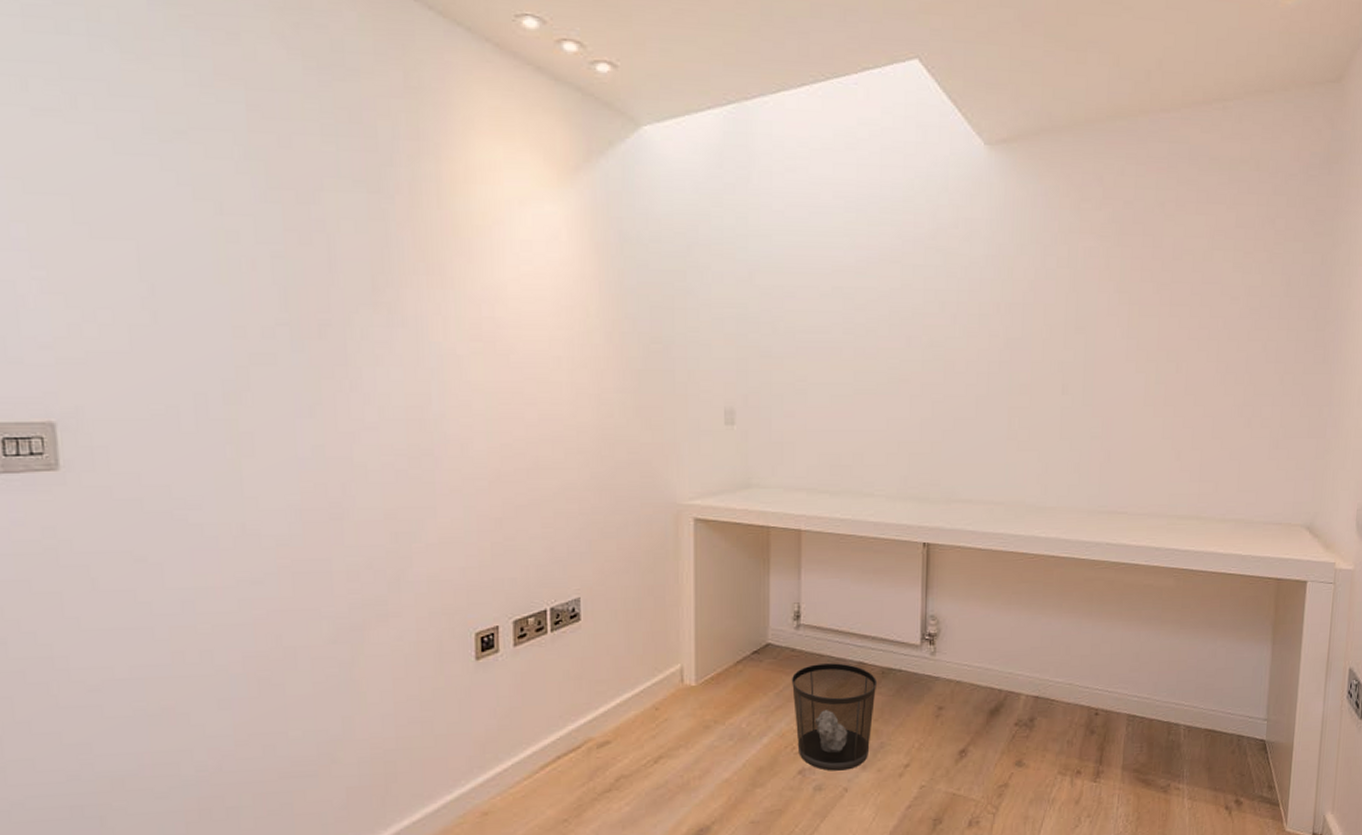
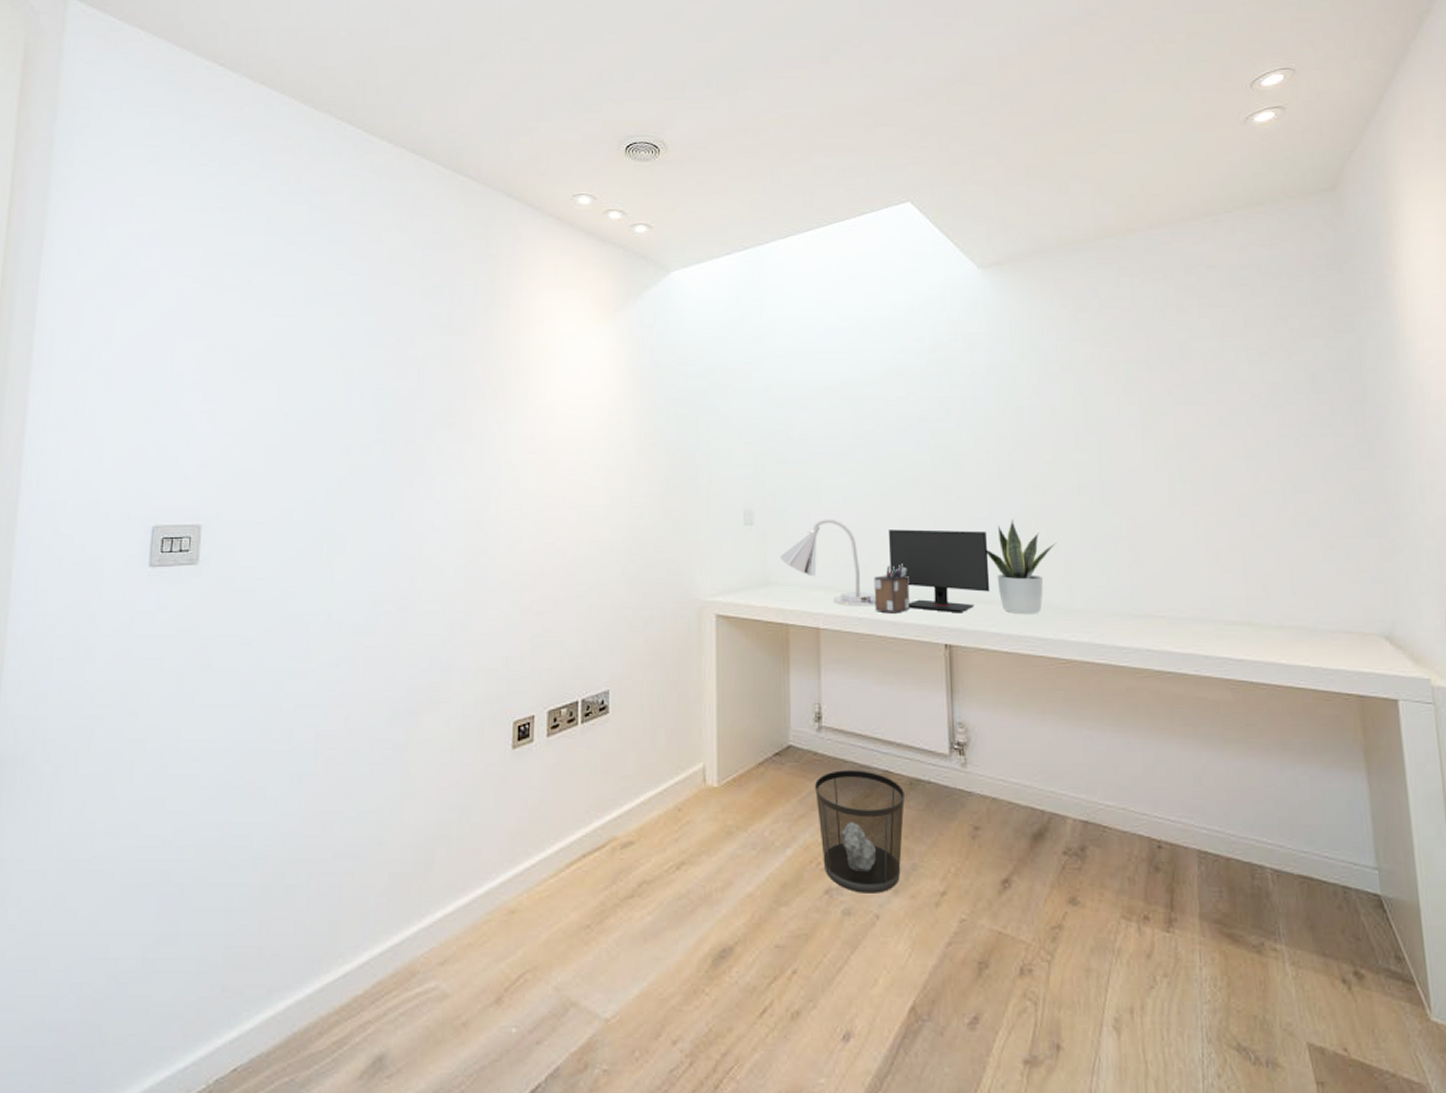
table lamp: none [763,418,859,508] -> present [780,519,876,607]
desk organizer: none [857,464,893,514] -> present [874,563,910,614]
computer monitor: none [875,429,971,513] -> present [889,529,990,613]
potted plant: none [969,419,1037,513] -> present [986,519,1057,615]

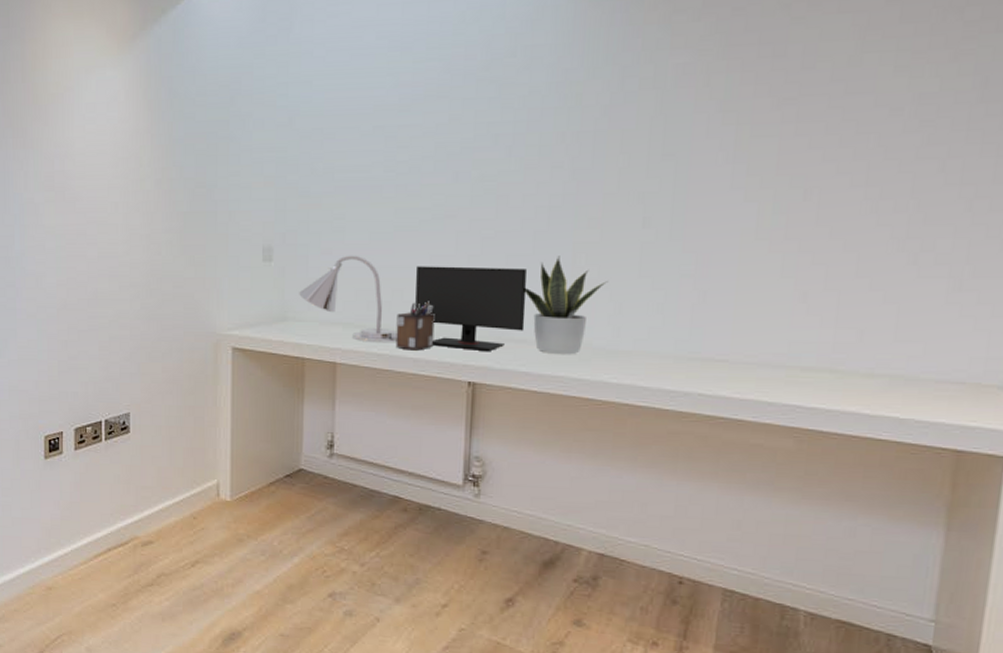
waste bin: present [814,770,906,893] -> none [323,493,414,601]

